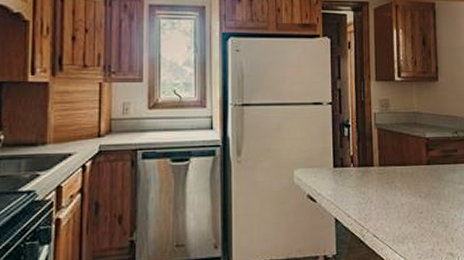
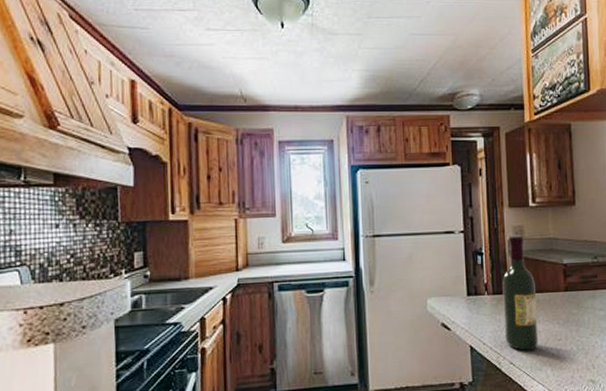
wine bottle: none [368,109,401,223] -> present [502,235,538,351]

